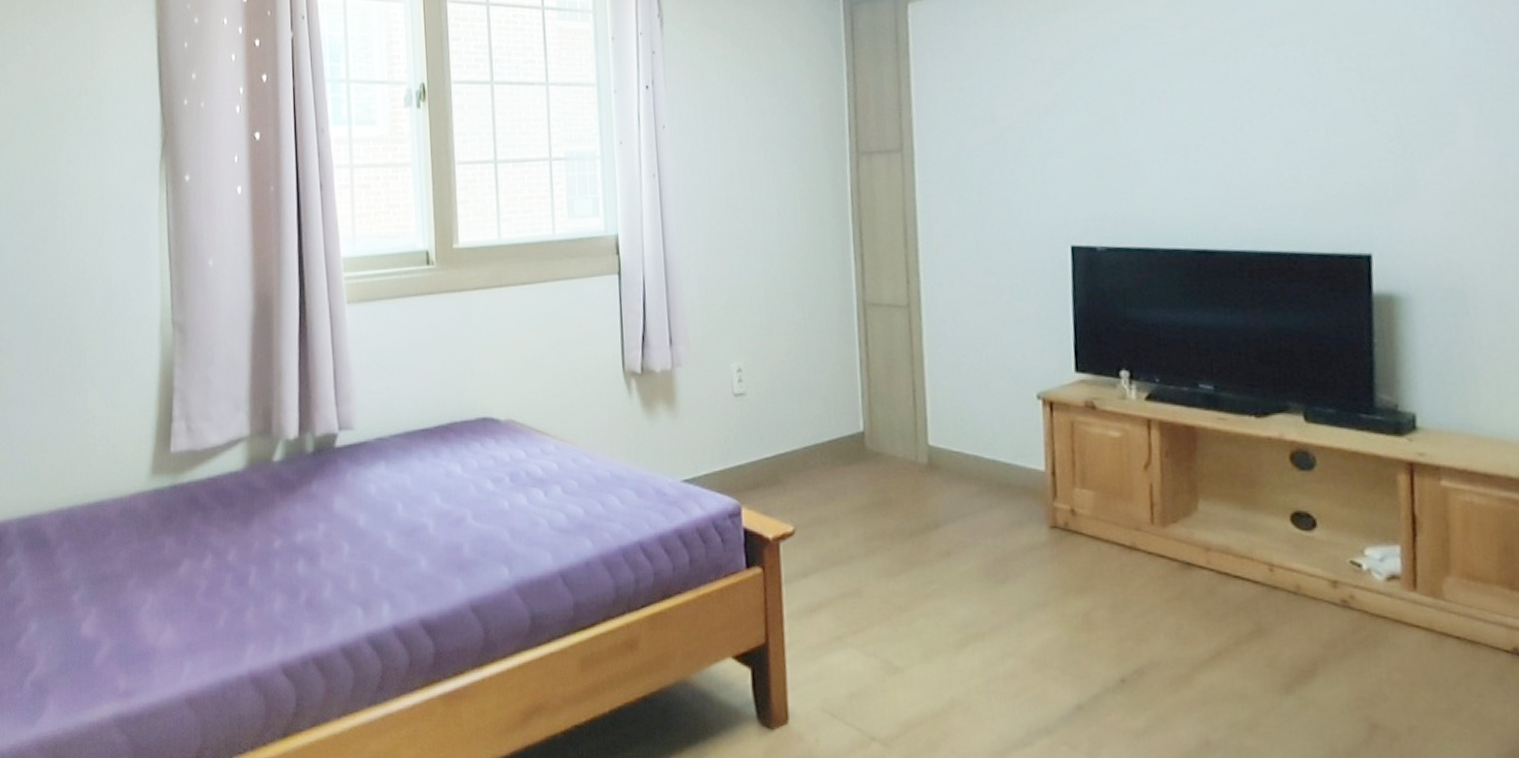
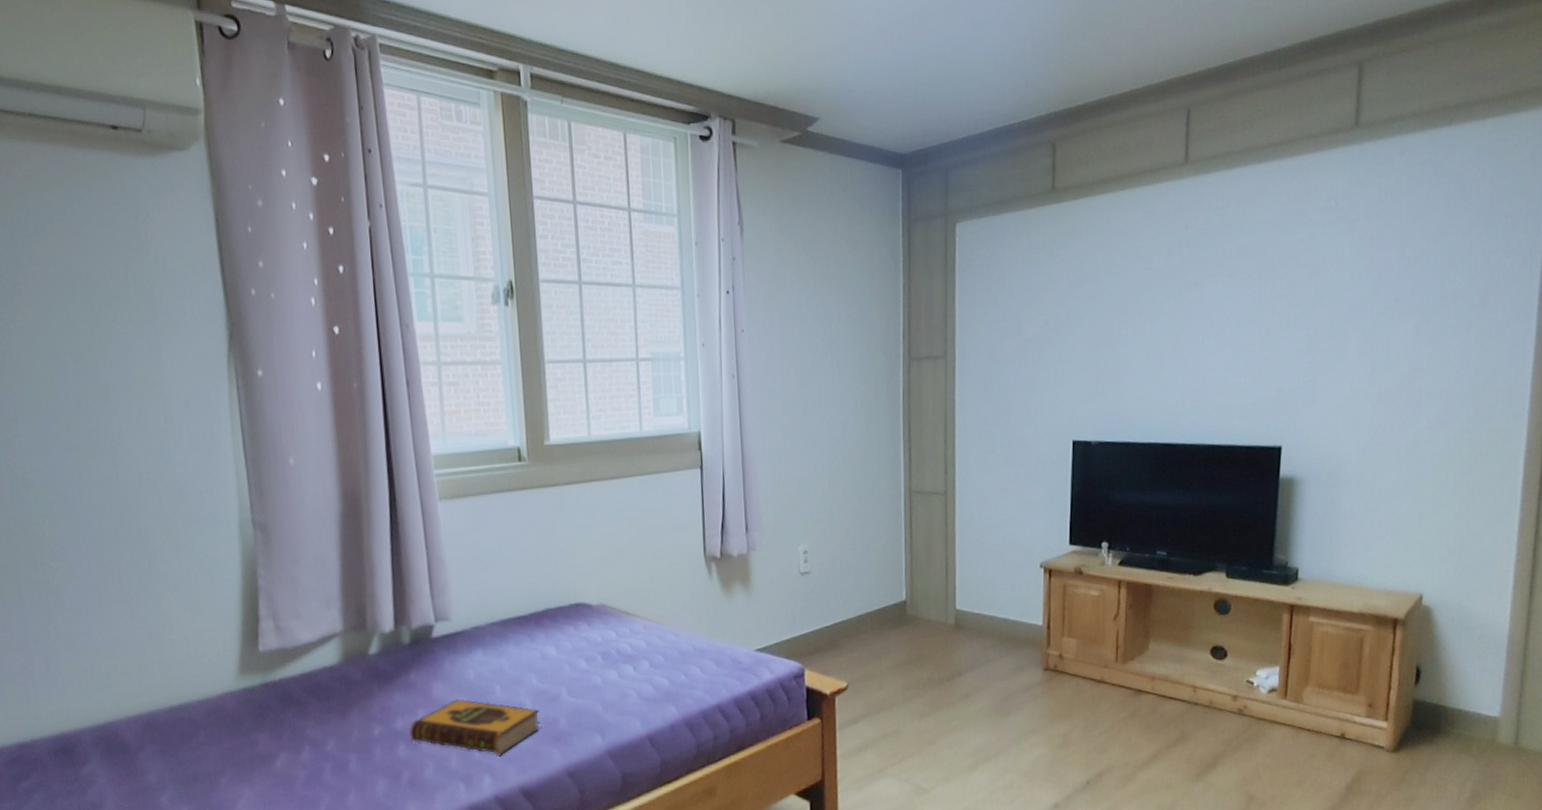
hardback book: none [309,515,443,581] -> present [410,699,540,755]

